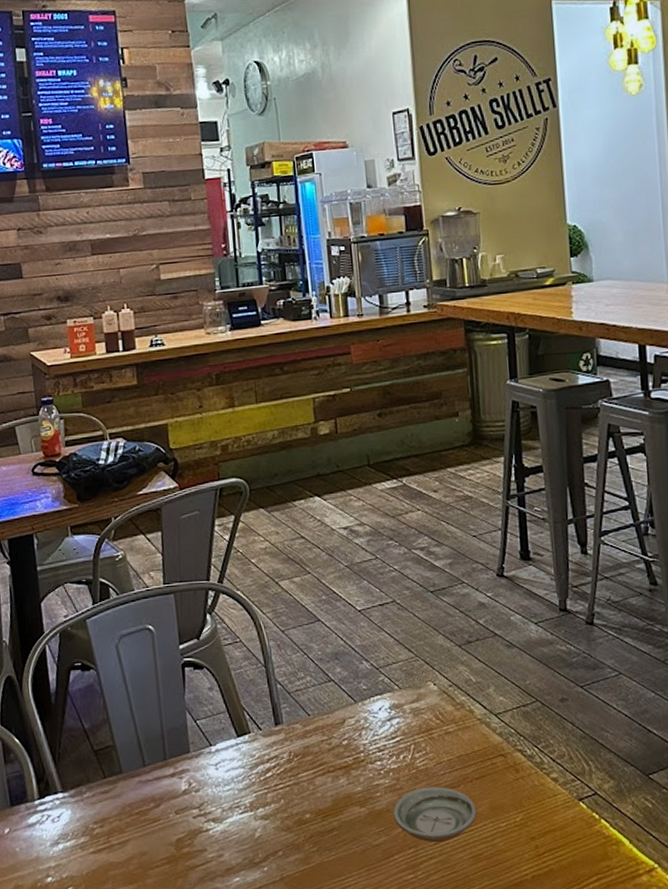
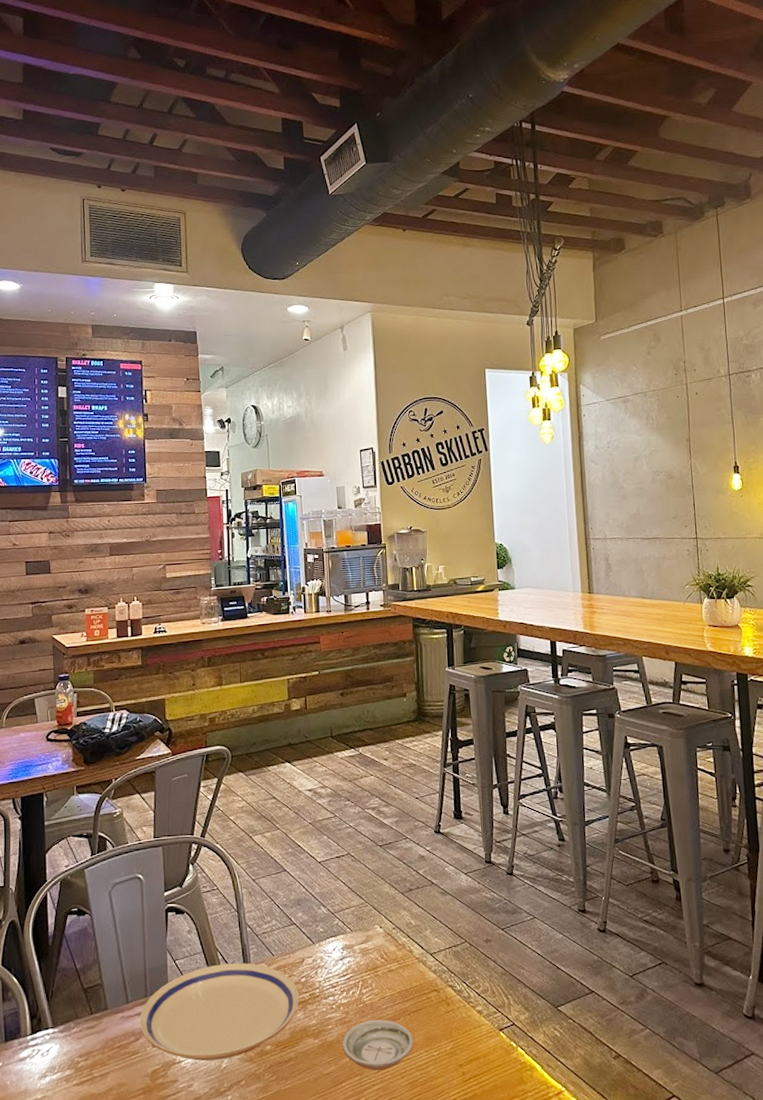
plate: none [159,723,342,829] -> present [140,963,300,1061]

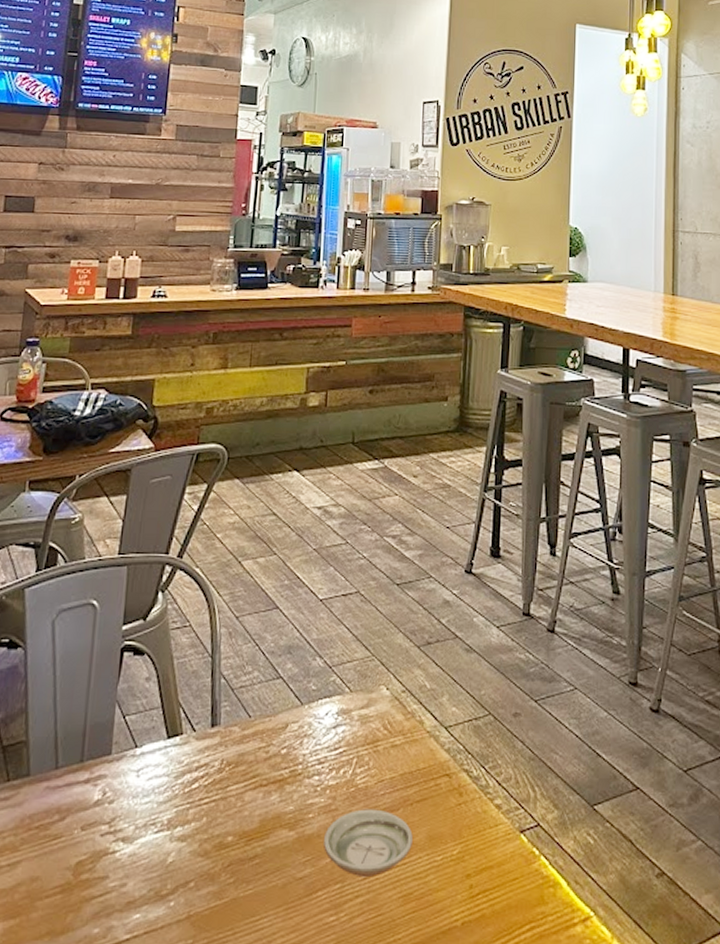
plate: present [140,963,300,1061] -> none [69,724,277,852]

